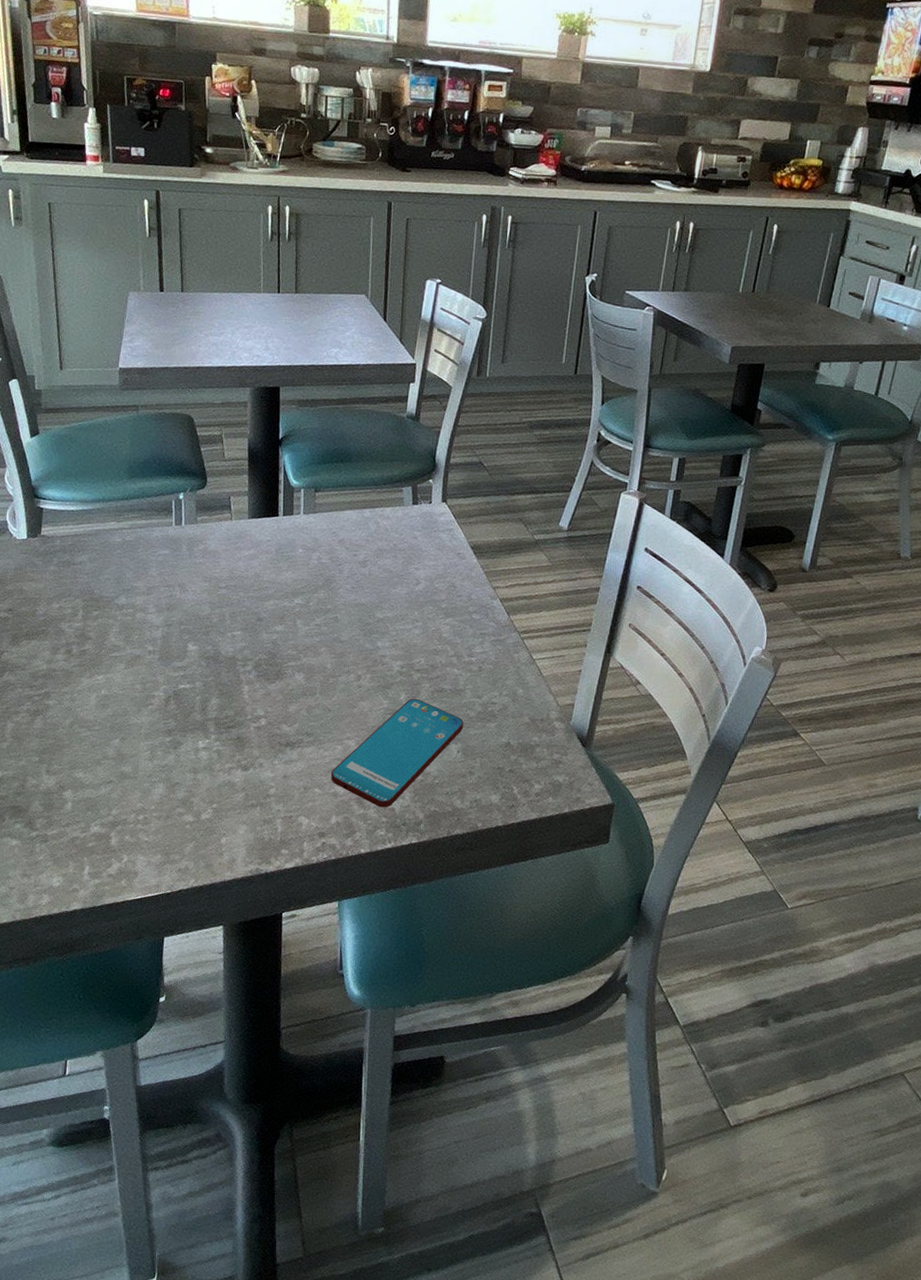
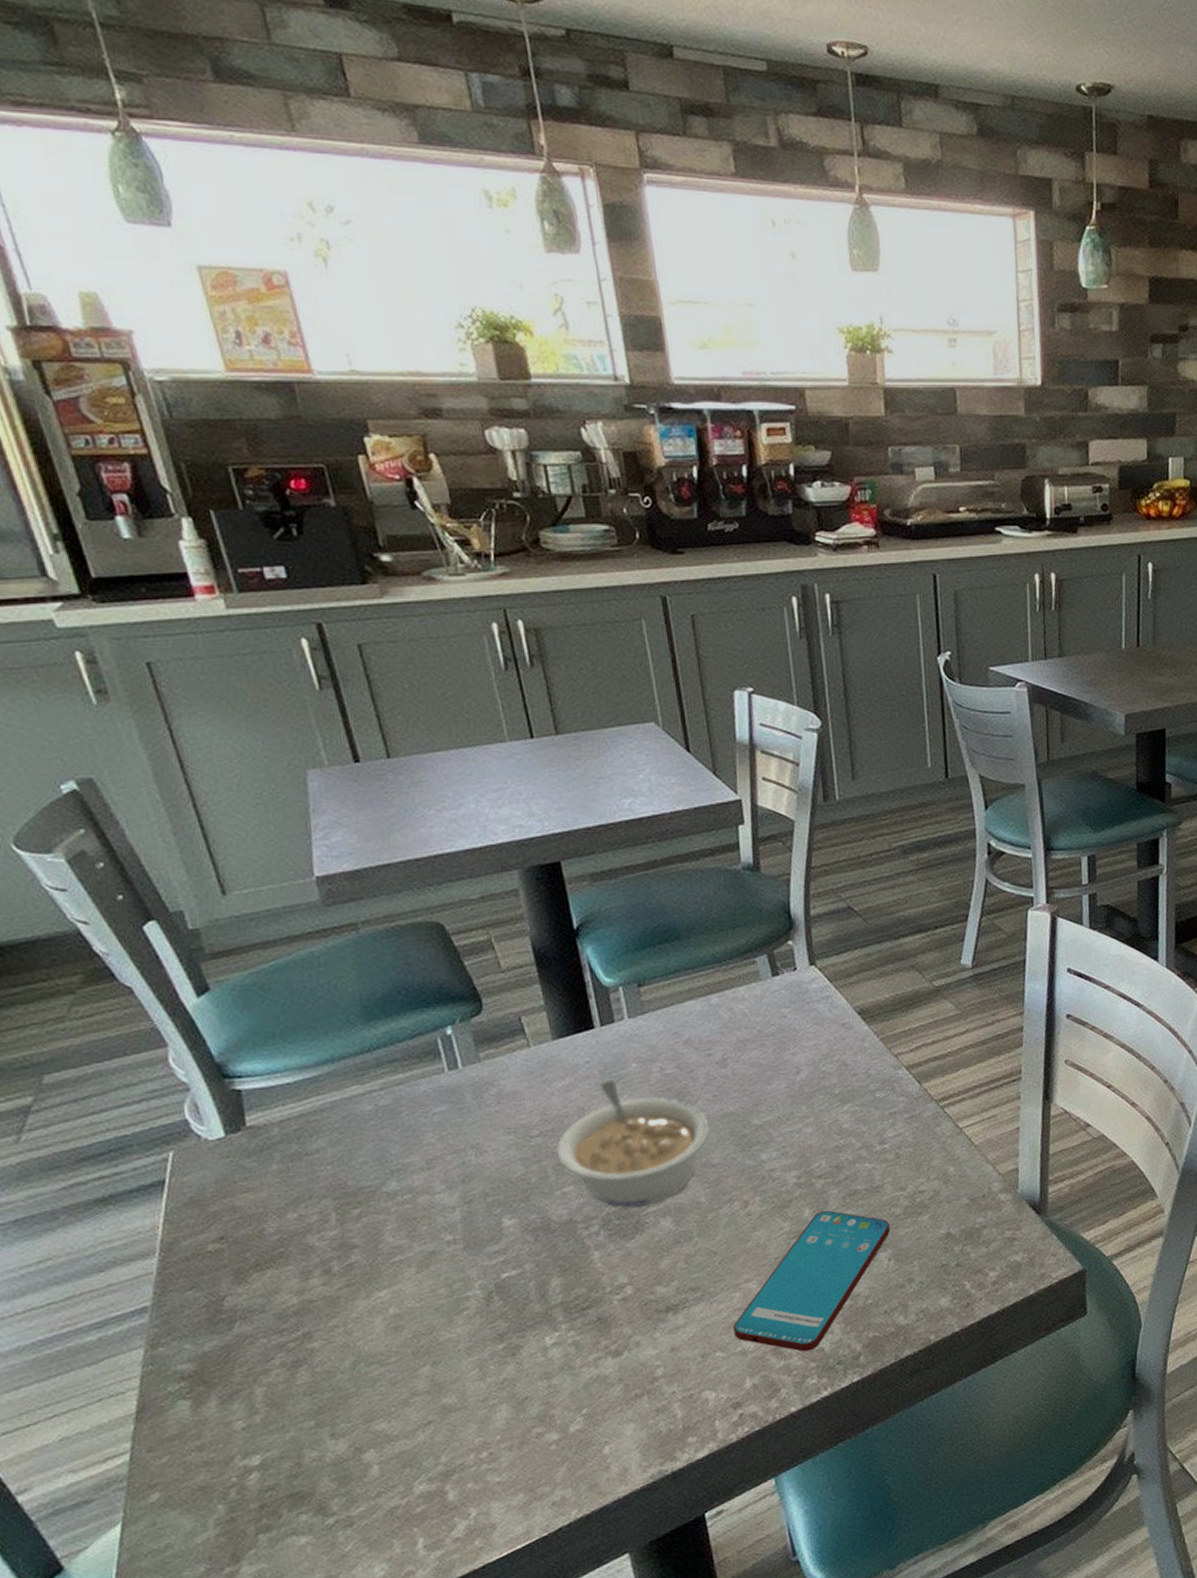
legume: none [234,558,345,661] -> present [556,1080,710,1208]

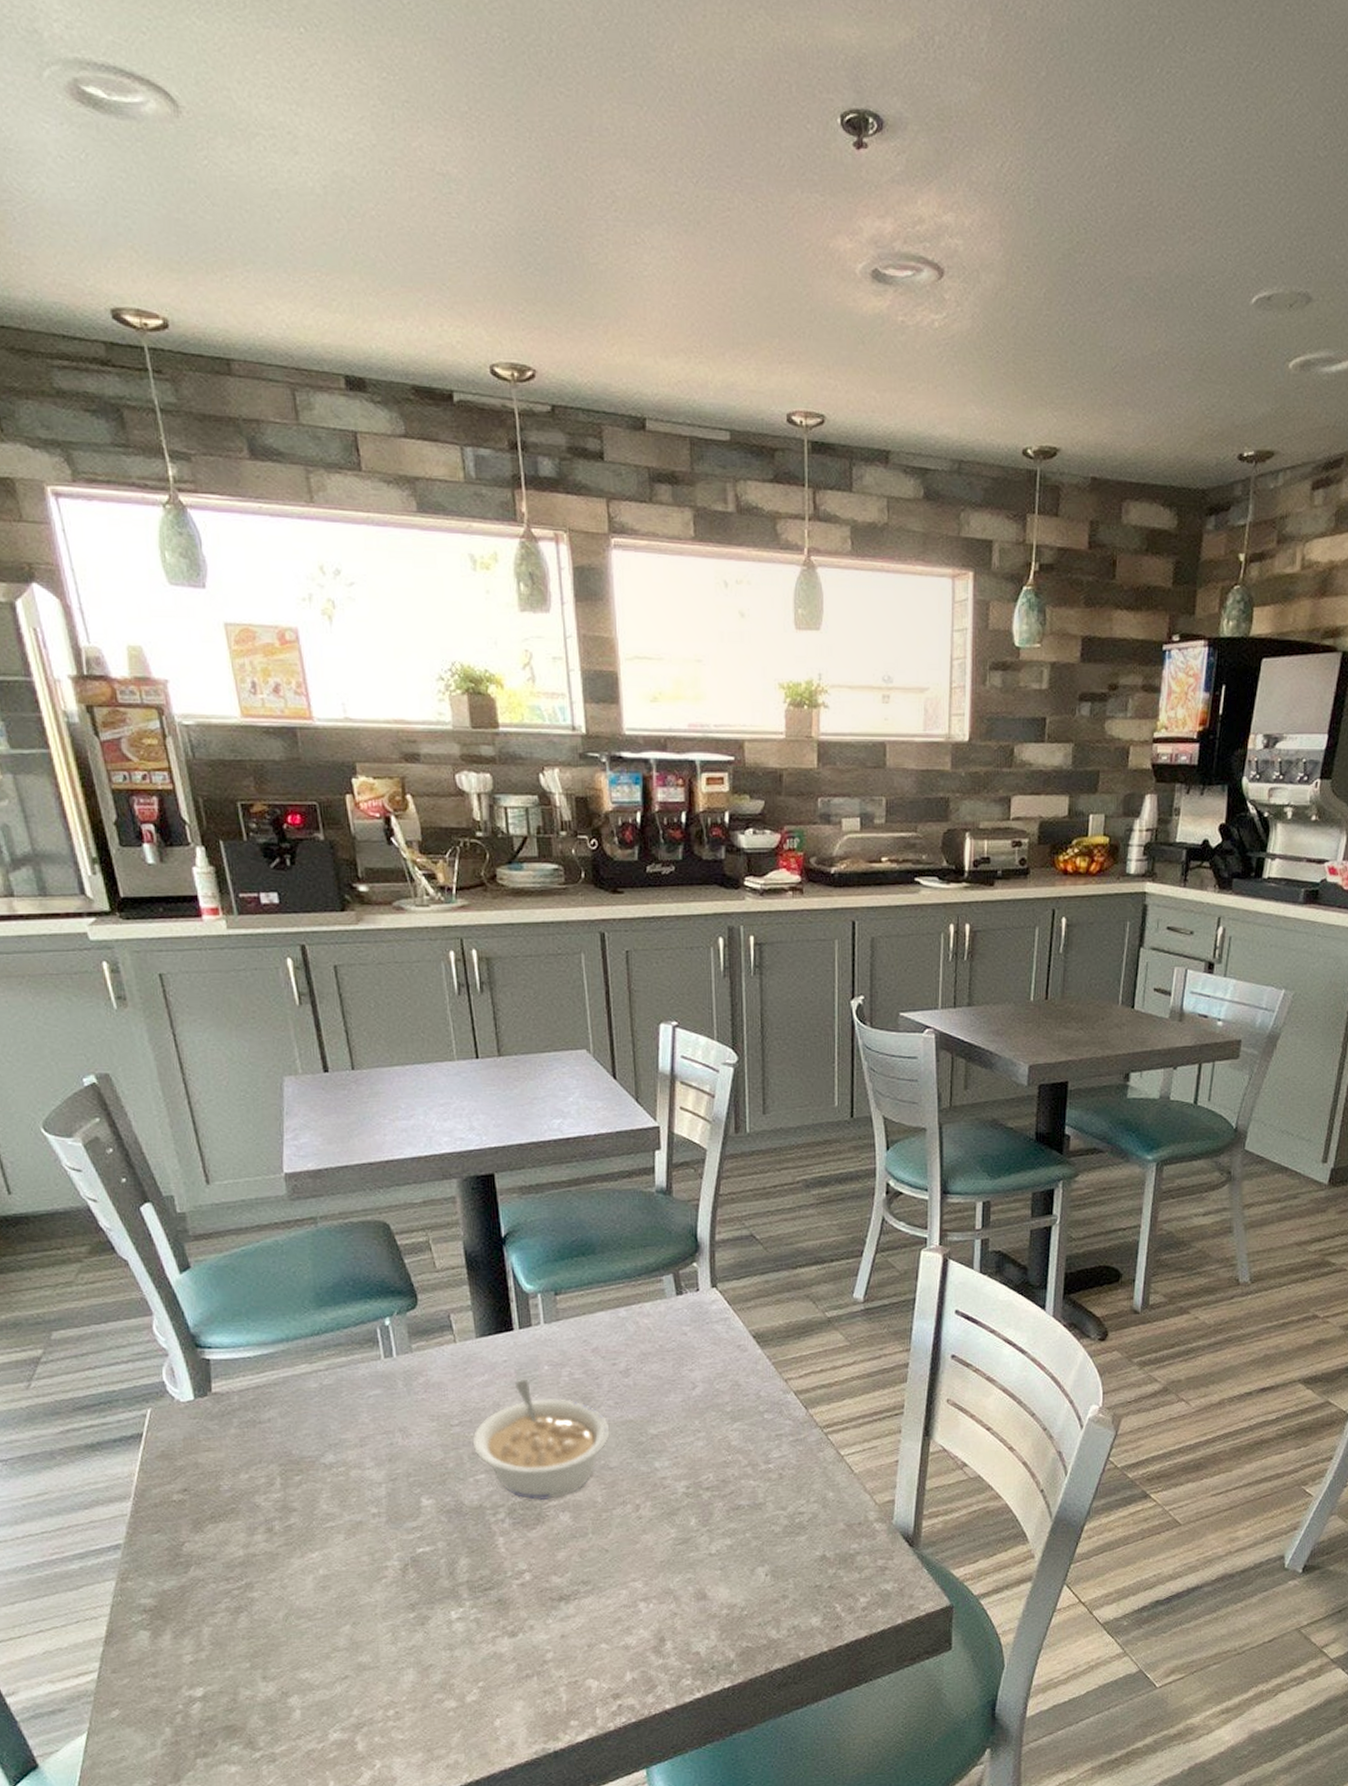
smartphone: present [733,1210,890,1352] -> none [618,1521,769,1653]

